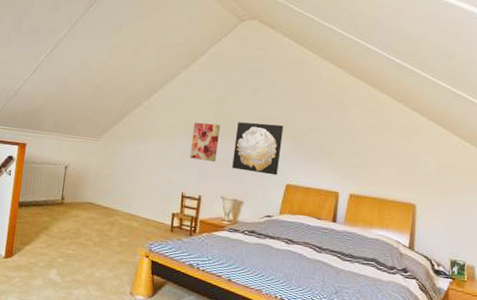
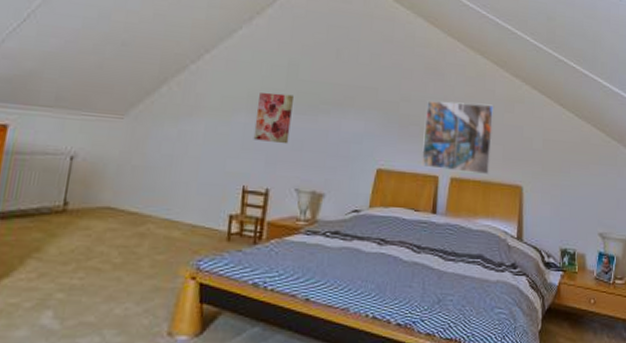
wall art: present [232,122,284,176] -> none [309,91,372,159]
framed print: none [324,130,392,193] -> present [421,100,495,175]

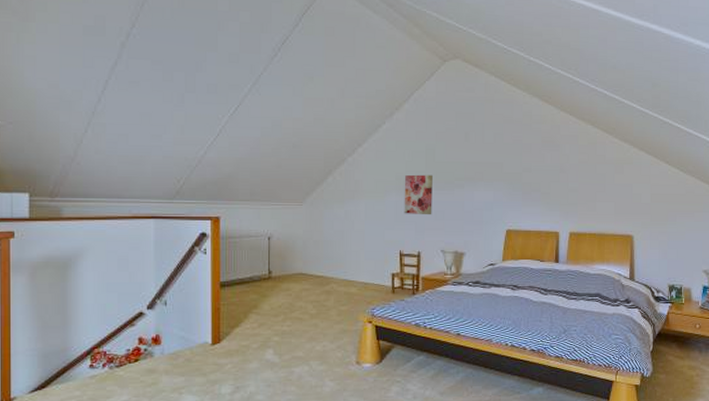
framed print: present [421,100,495,175] -> none [543,168,606,228]

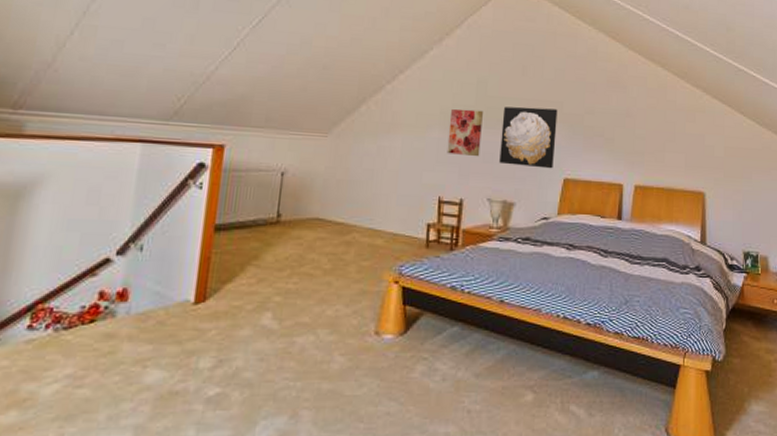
wall art: none [449,169,498,222] -> present [499,106,558,169]

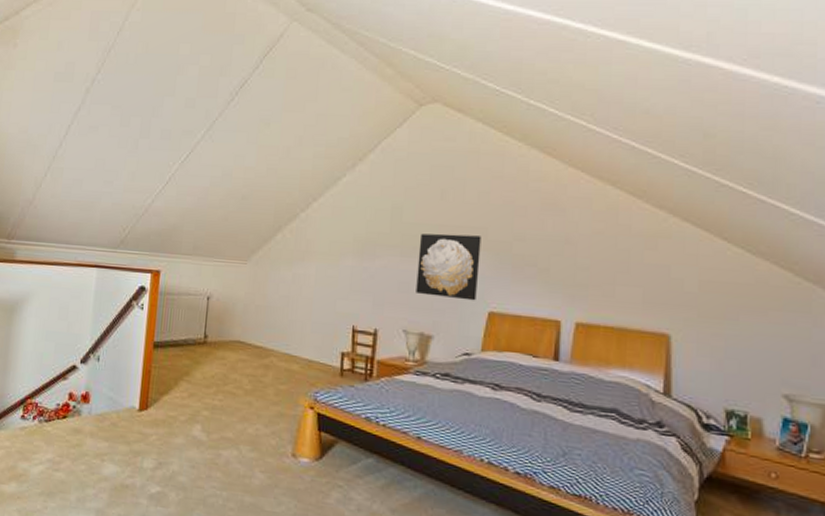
wall art: present [447,109,483,157] -> none [360,236,398,287]

